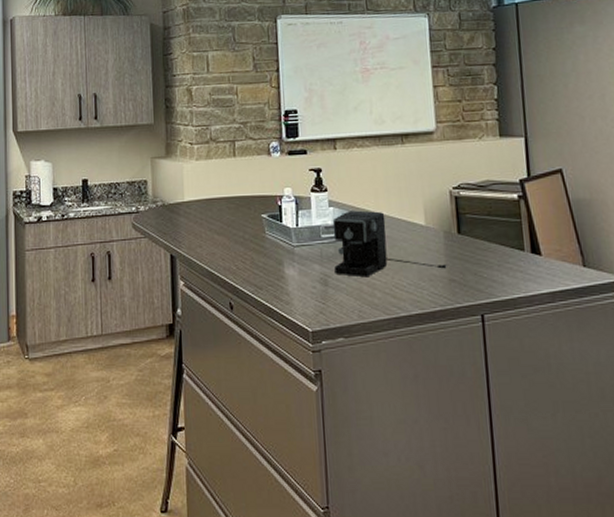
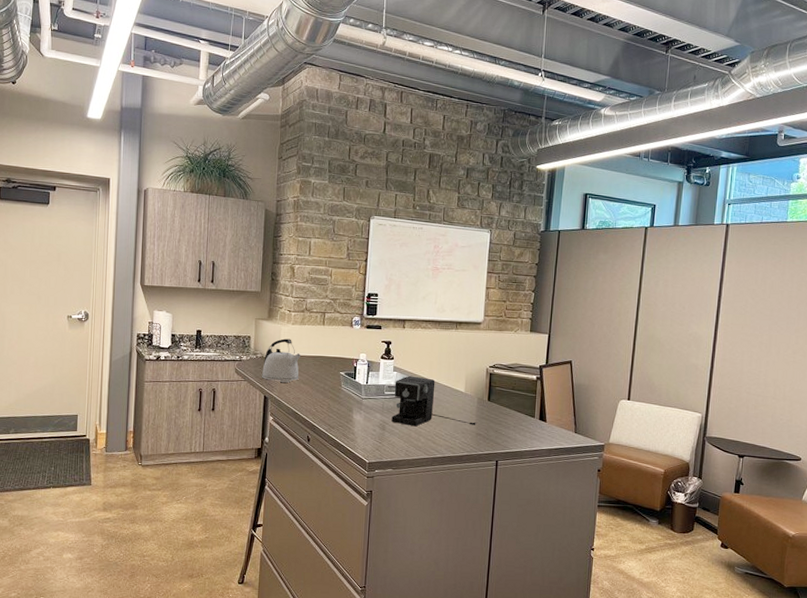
kettle: none [165,178,211,235] -> present [262,338,301,383]

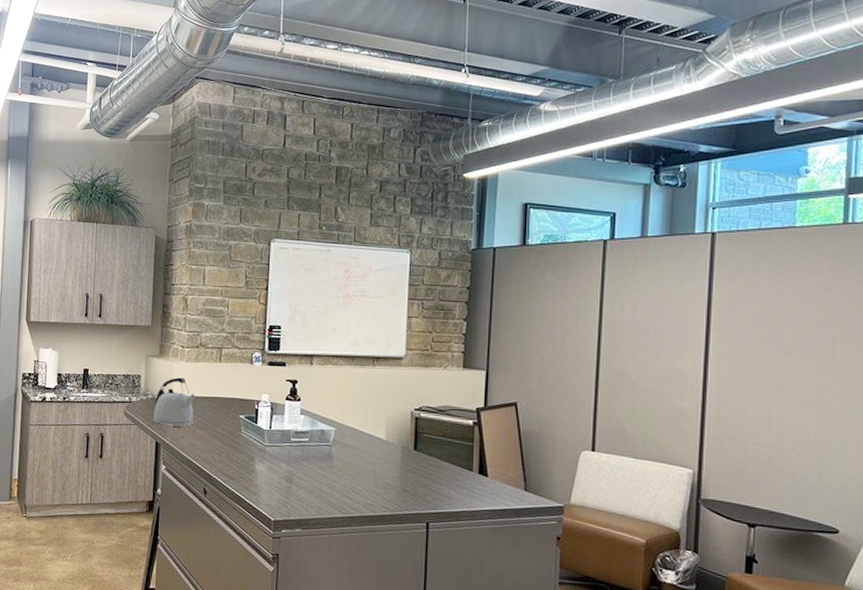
coffee maker: present [391,376,476,427] -> none [300,420,401,480]

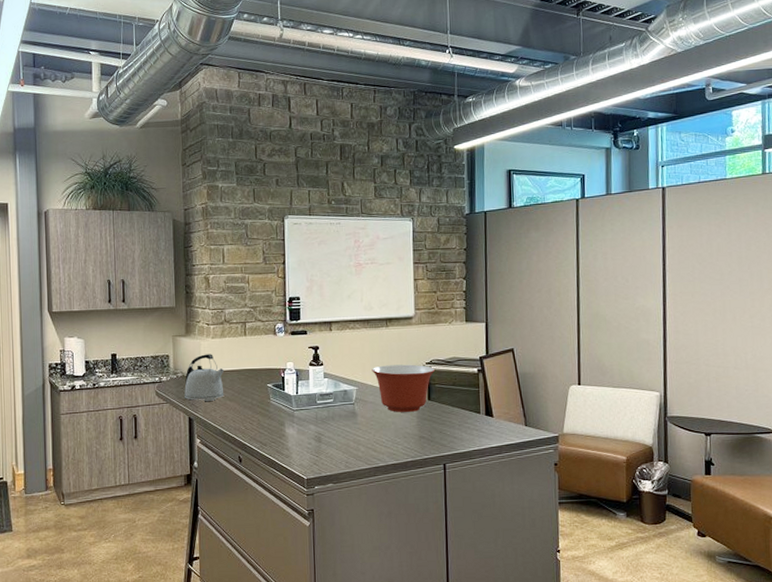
mixing bowl: none [353,407,425,461] -> present [372,364,436,412]

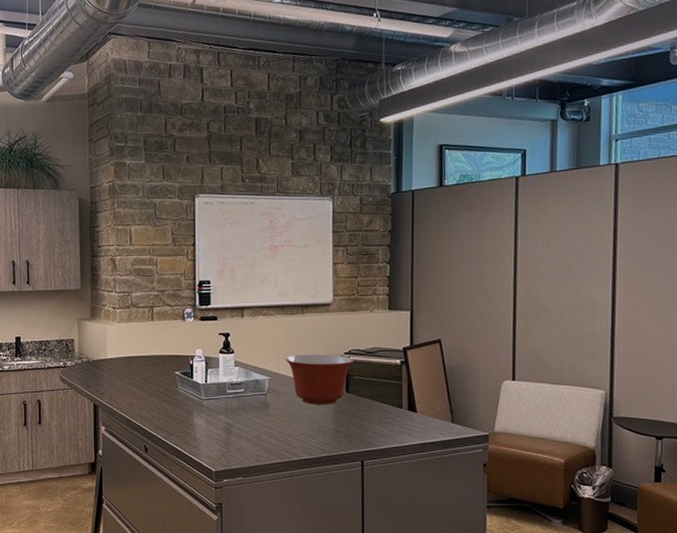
kettle: present [184,354,225,401] -> none [89,339,131,388]

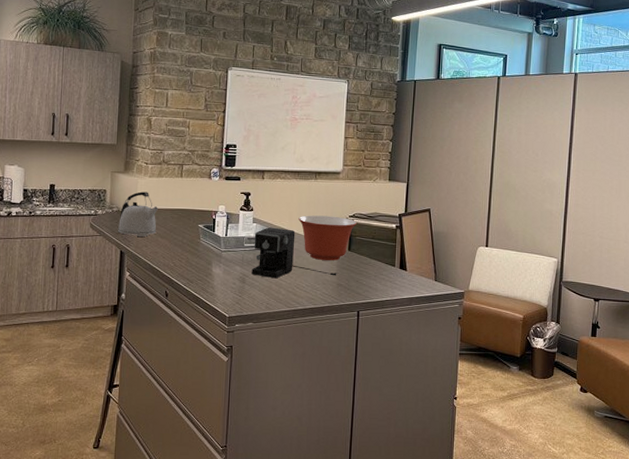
kettle: none [89,339,131,388] -> present [118,191,159,237]
coffee maker: none [237,370,335,427] -> present [252,227,337,279]

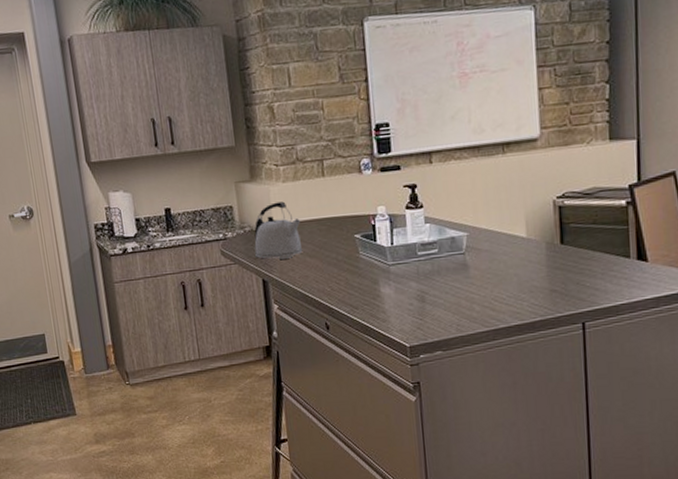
coffee maker: present [252,227,337,279] -> none [429,225,548,292]
mixing bowl: present [298,215,358,260] -> none [486,199,570,261]

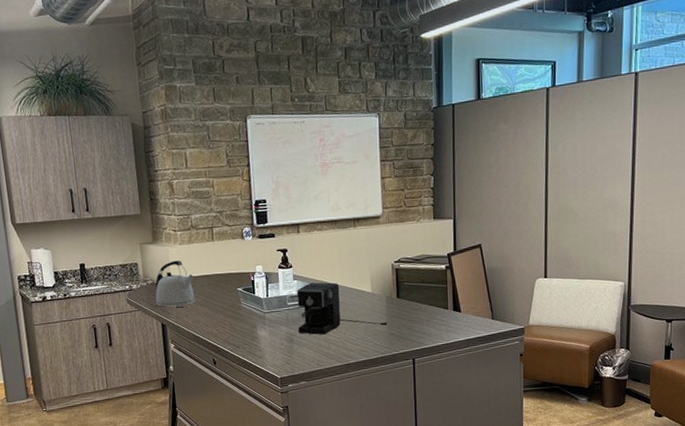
coffee maker: none [429,225,548,292] -> present [296,282,388,335]

